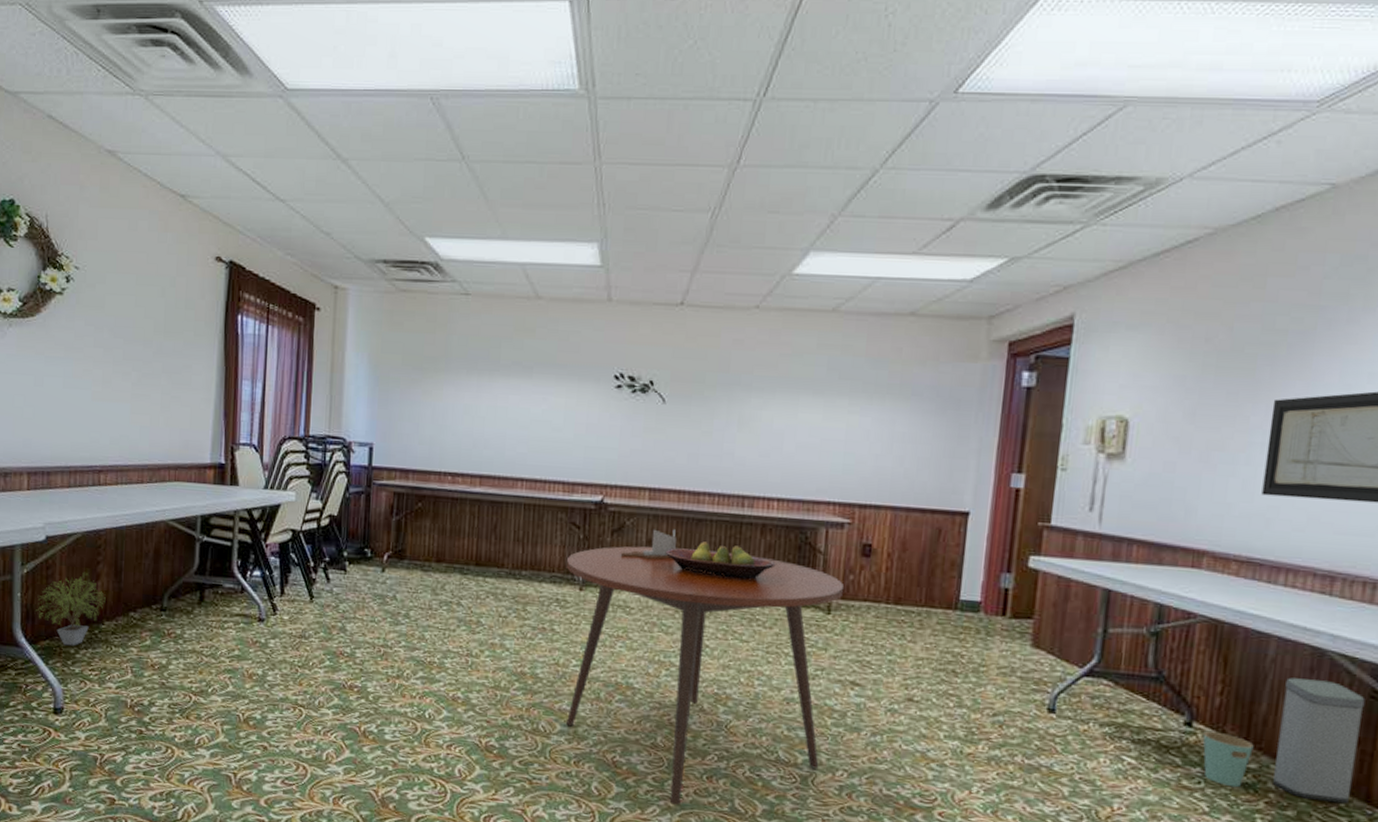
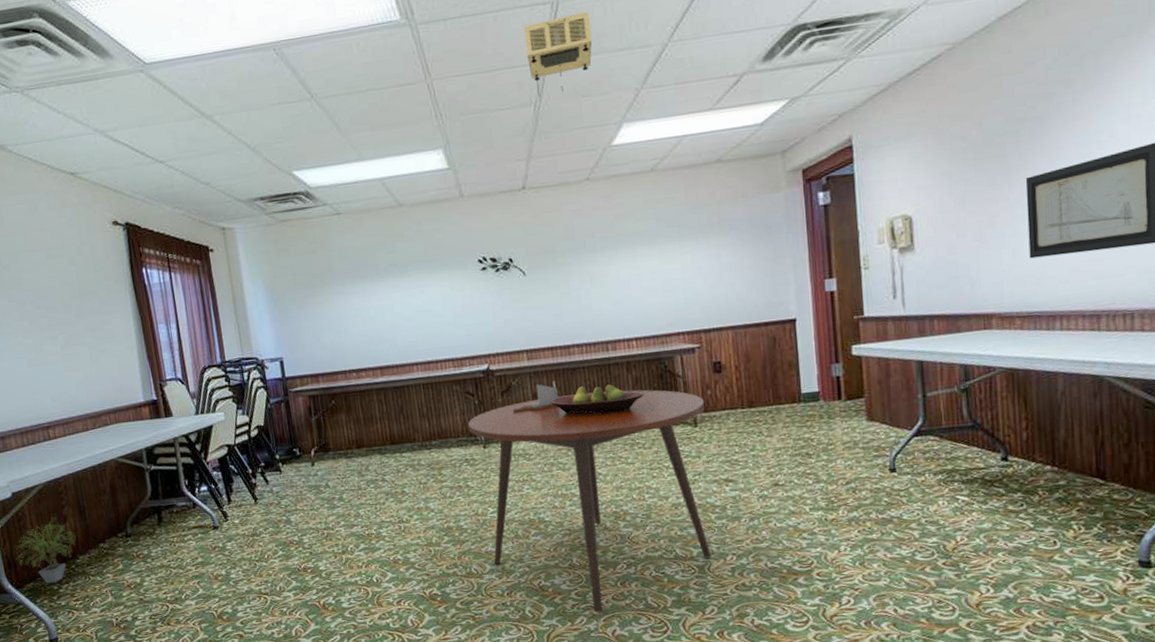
projector: none [714,117,795,204] -> present [523,11,592,97]
trash can: present [1202,677,1366,804] -> none [1018,401,1143,504]

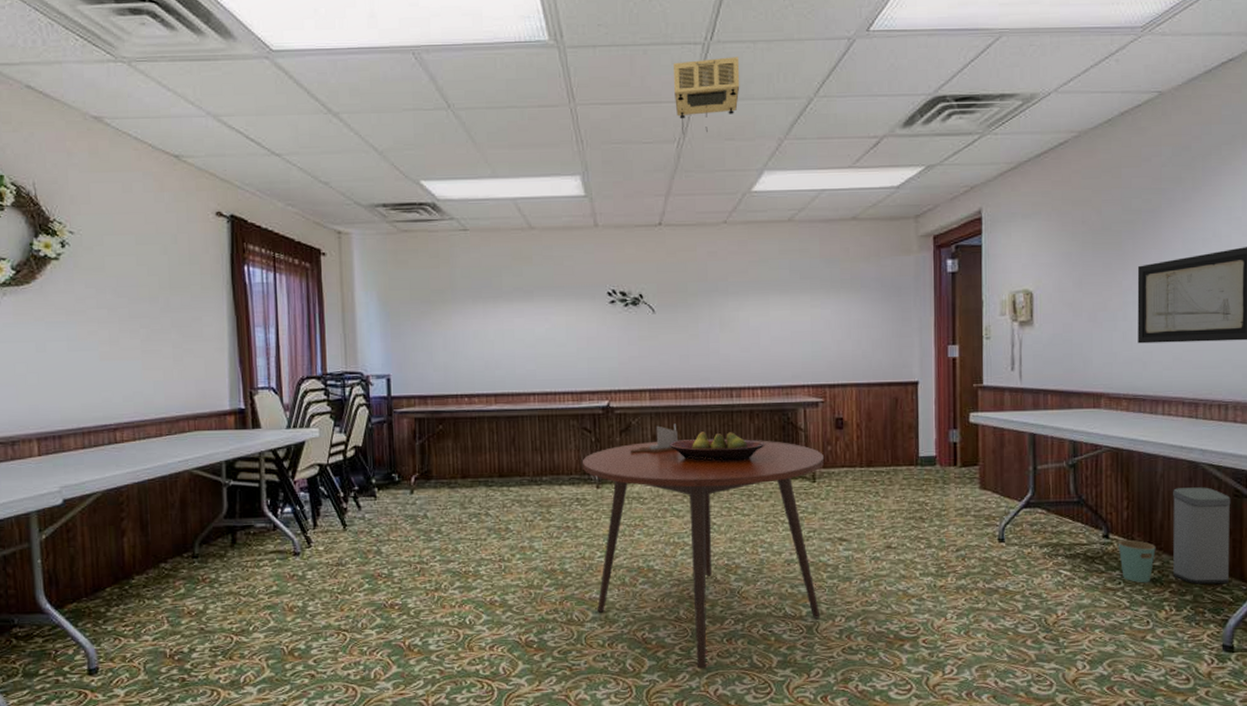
potted plant: present [16,518,76,584] -> none [59,531,134,605]
trash can: none [1018,401,1143,504] -> present [1118,487,1231,584]

